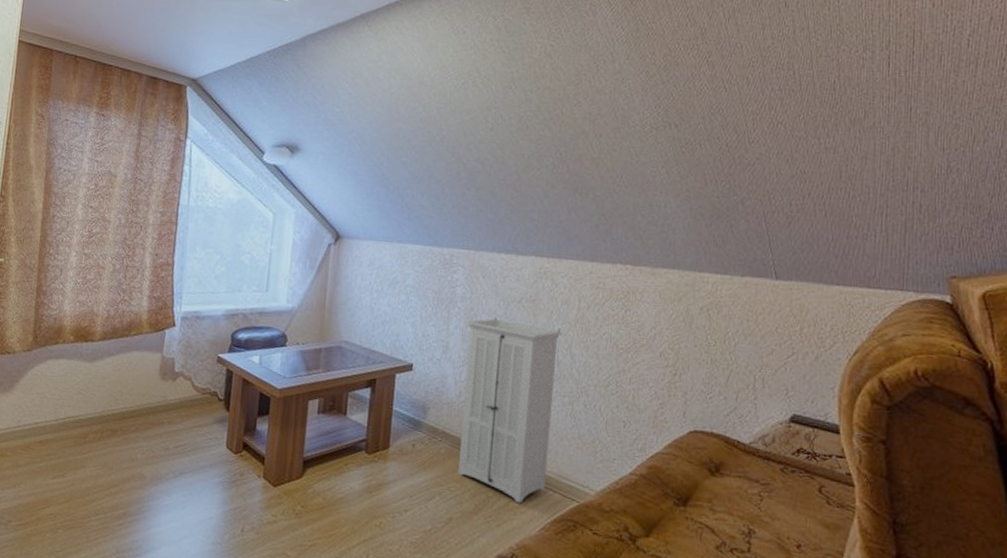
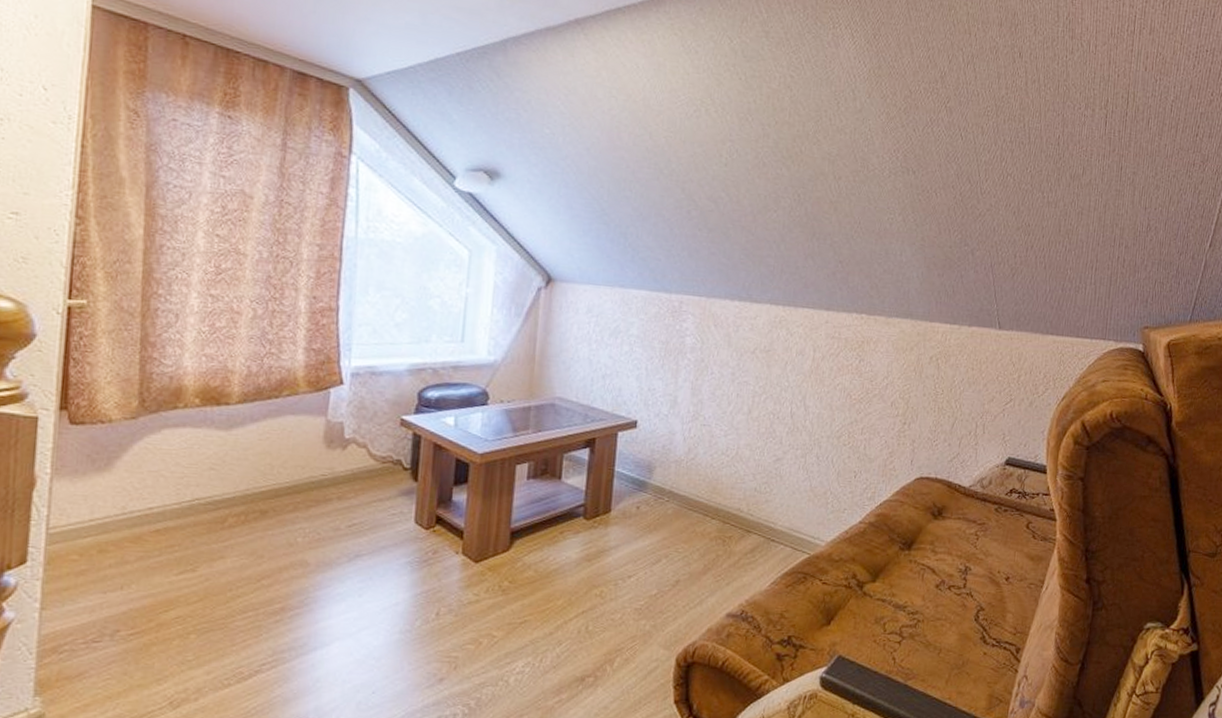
storage cabinet: present [457,317,563,504] -> none [685,369,797,560]

